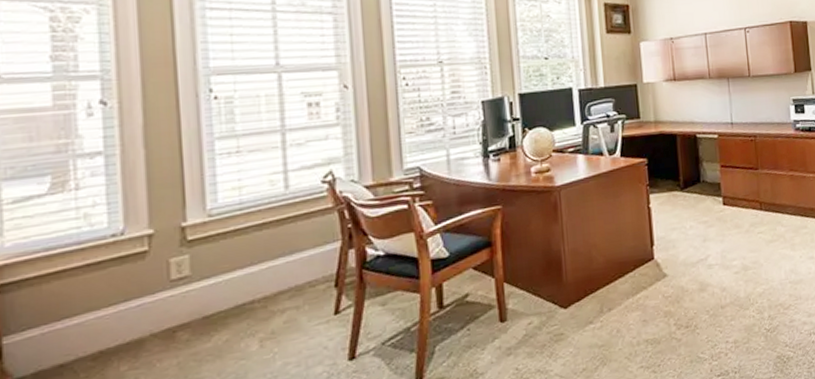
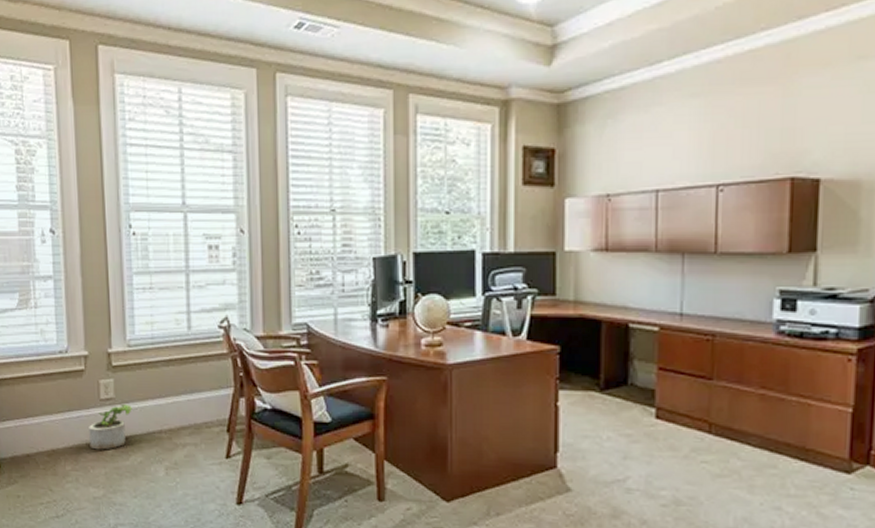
potted plant: none [154,279,215,339] -> present [89,403,132,450]

